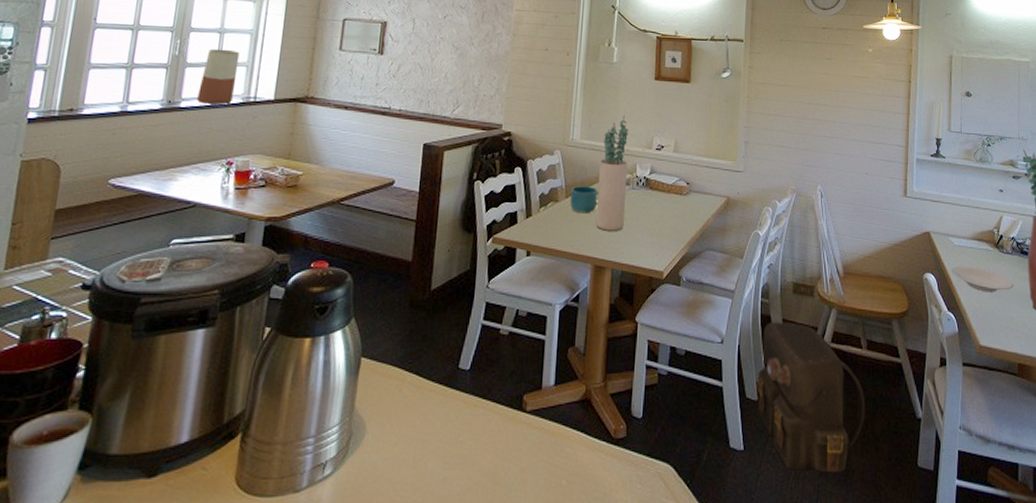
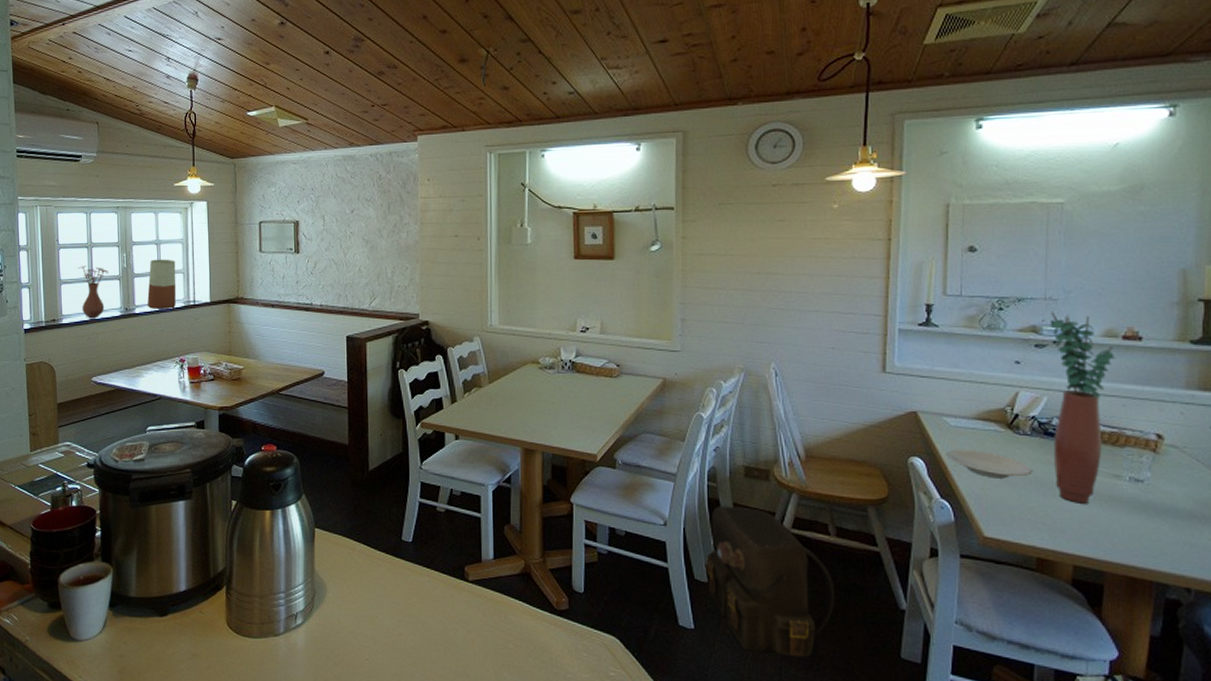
vase: none [111,50,154,110] -> present [77,266,108,318]
cup: present [569,186,599,214] -> none [493,371,523,398]
vase: present [595,115,629,231] -> none [520,298,552,415]

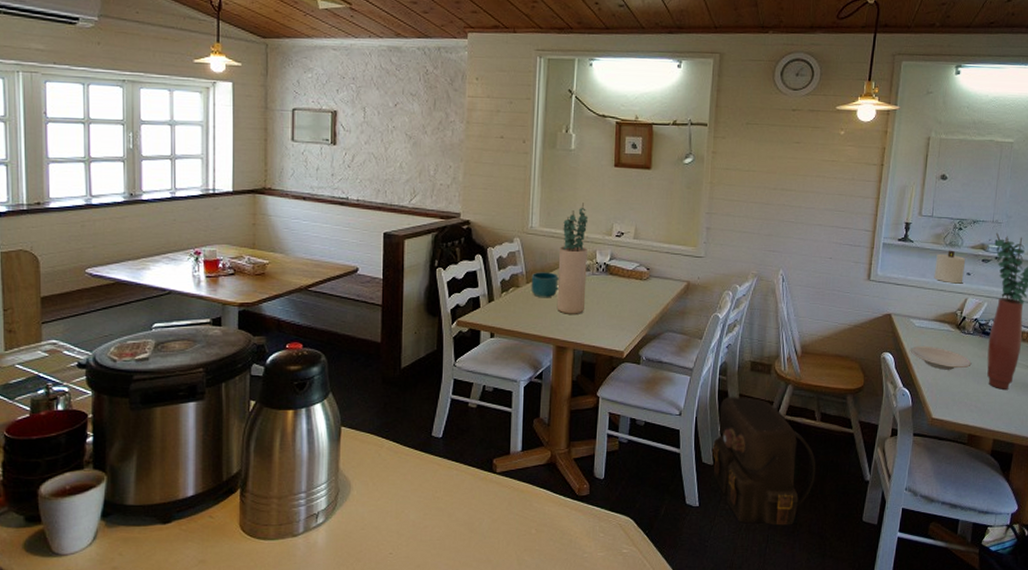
vase: present [77,266,108,318] -> none [70,144,110,203]
vase: present [147,259,176,310] -> none [158,141,193,198]
cup: none [493,371,523,398] -> present [531,272,559,298]
vase: none [520,298,552,415] -> present [557,203,589,314]
candle: none [970,334,1012,374] -> present [934,250,966,284]

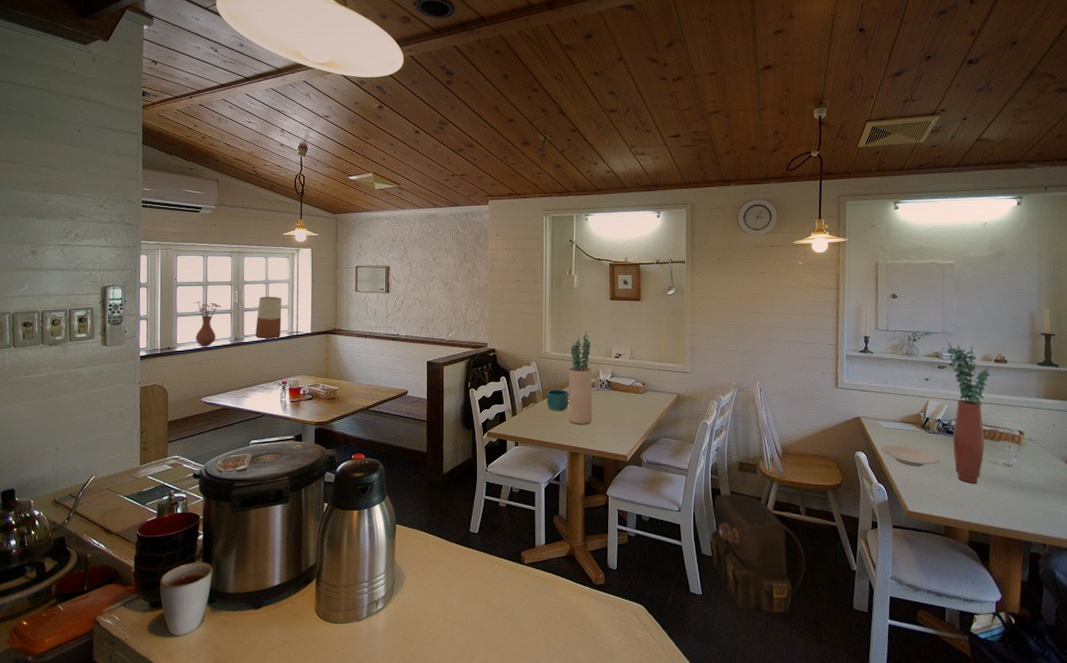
vase: none [70,144,110,203] -> present [193,301,221,346]
vase: none [158,141,193,198] -> present [256,296,282,340]
candle: present [934,250,966,284] -> none [895,359,923,389]

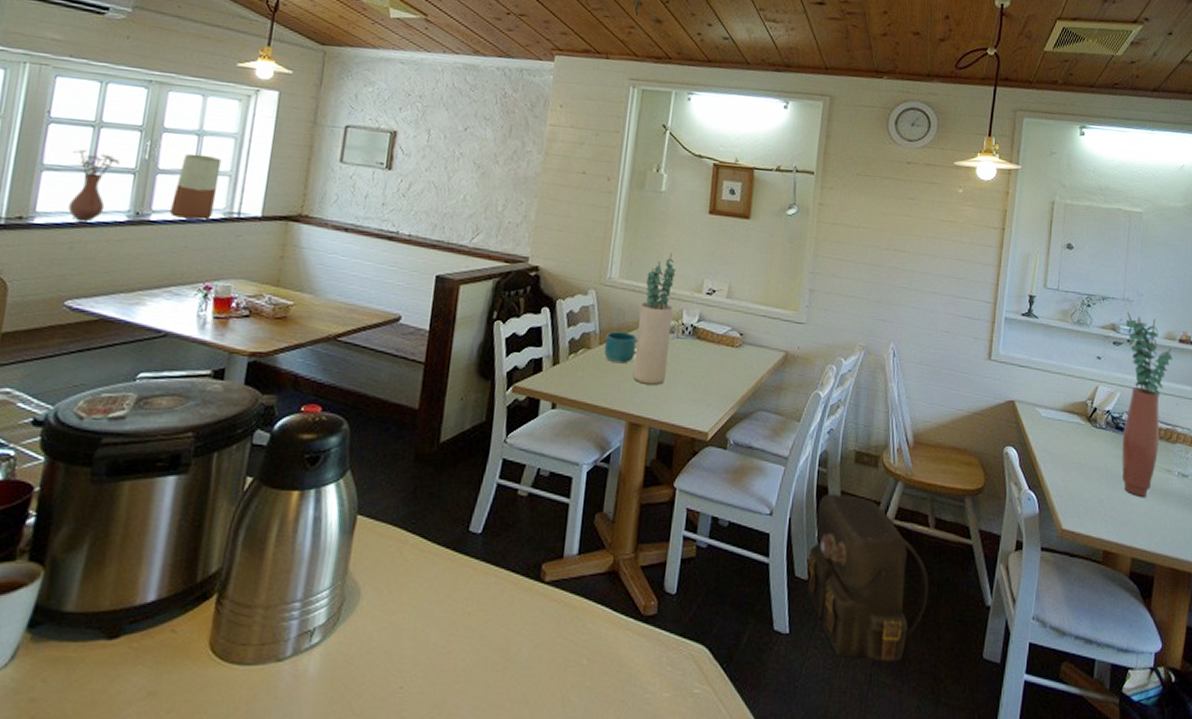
saucer: present [881,444,940,467] -> none [1036,439,1105,471]

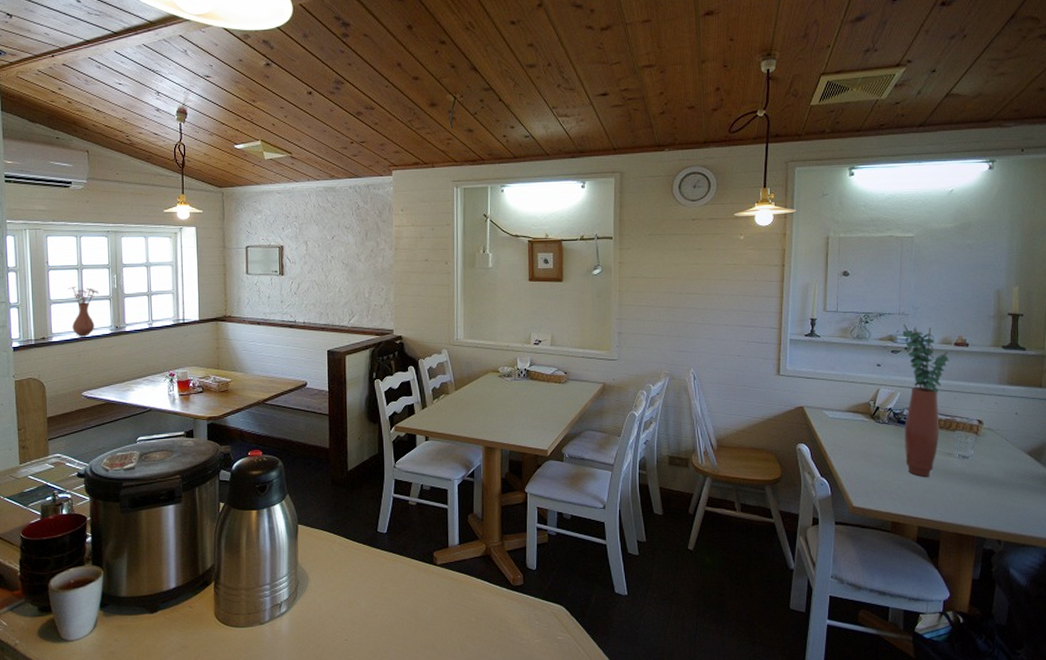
vase: present [170,153,222,221] -> none [138,280,166,328]
cup: present [603,331,638,363] -> none [459,379,484,403]
vase: present [632,253,676,385] -> none [483,315,510,417]
backpack: present [807,494,929,662] -> none [637,490,740,613]

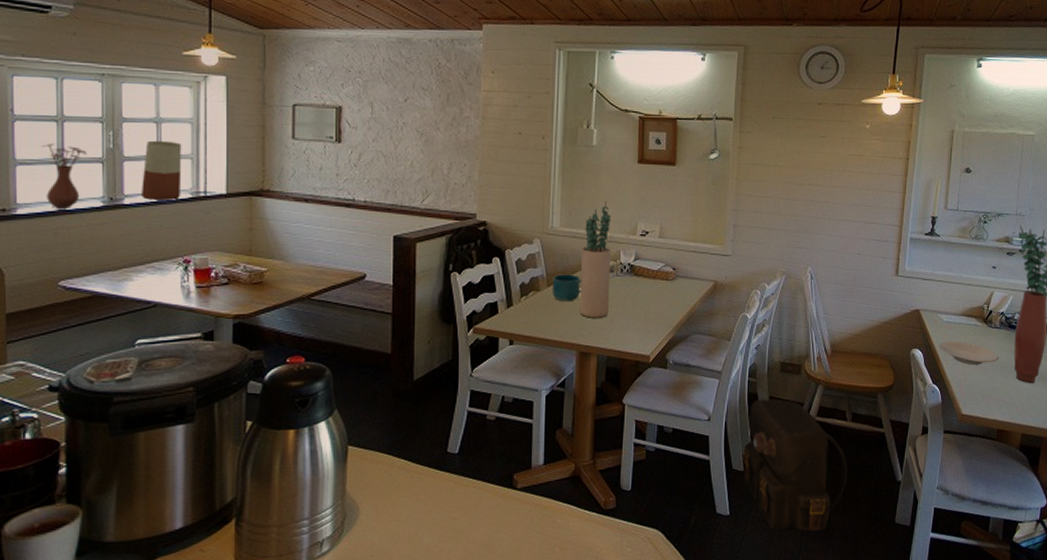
vase: none [138,280,166,328] -> present [142,140,182,202]
cup: none [459,379,484,403] -> present [552,274,581,302]
vase: none [483,315,510,417] -> present [579,201,612,318]
backpack: none [637,490,740,613] -> present [743,399,848,532]
saucer: none [825,436,889,459] -> present [939,340,999,365]

